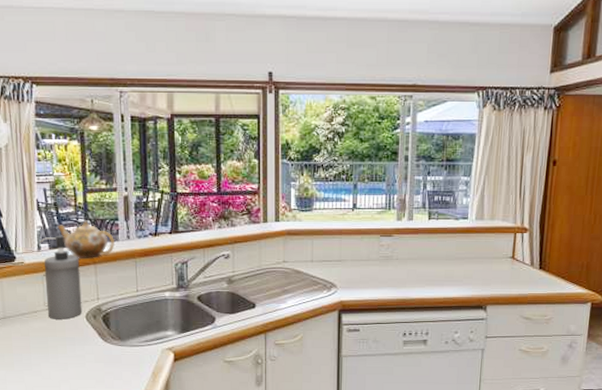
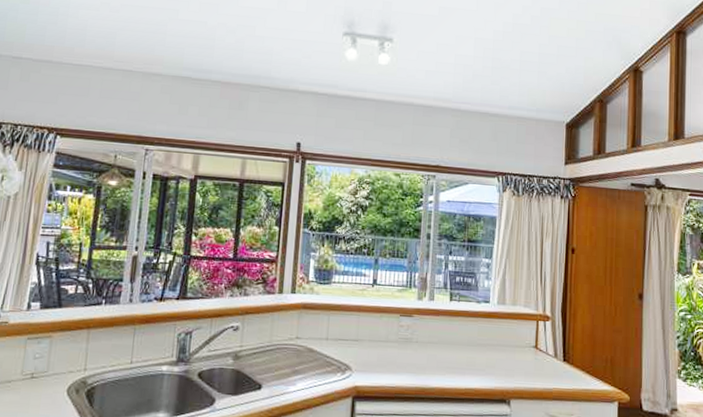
soap dispenser: present [38,235,83,320] -> none [23,293,72,393]
teapot: present [57,220,115,258] -> none [54,279,115,322]

